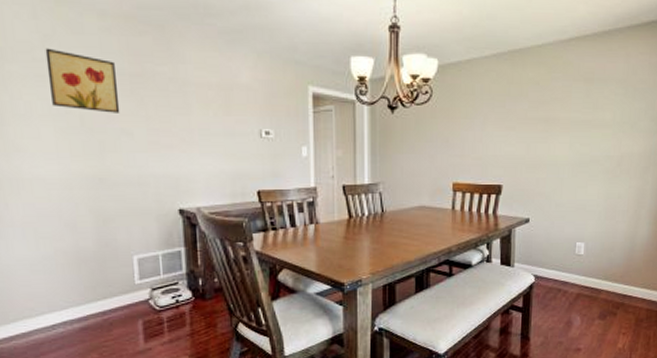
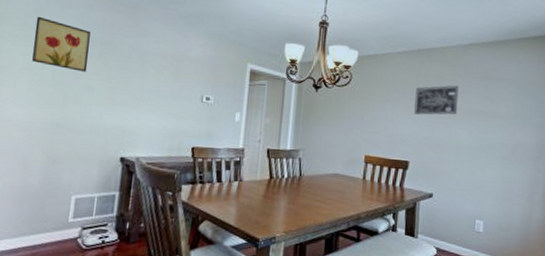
wall art: none [506,91,557,130] -> present [414,85,459,115]

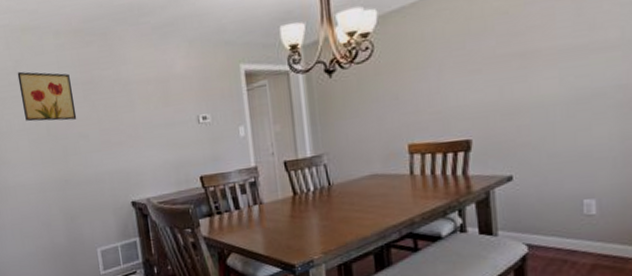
wall art: present [414,85,459,115] -> none [467,17,536,75]

